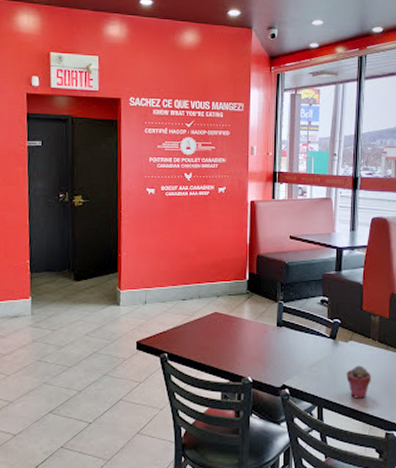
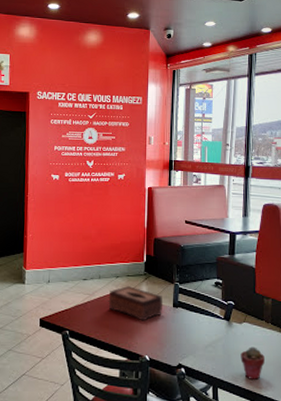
tissue box: none [209,306,267,342] -> present [108,286,163,321]

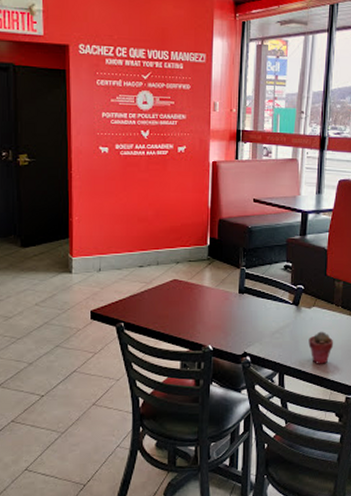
tissue box: present [108,286,163,321] -> none [168,272,228,310]

